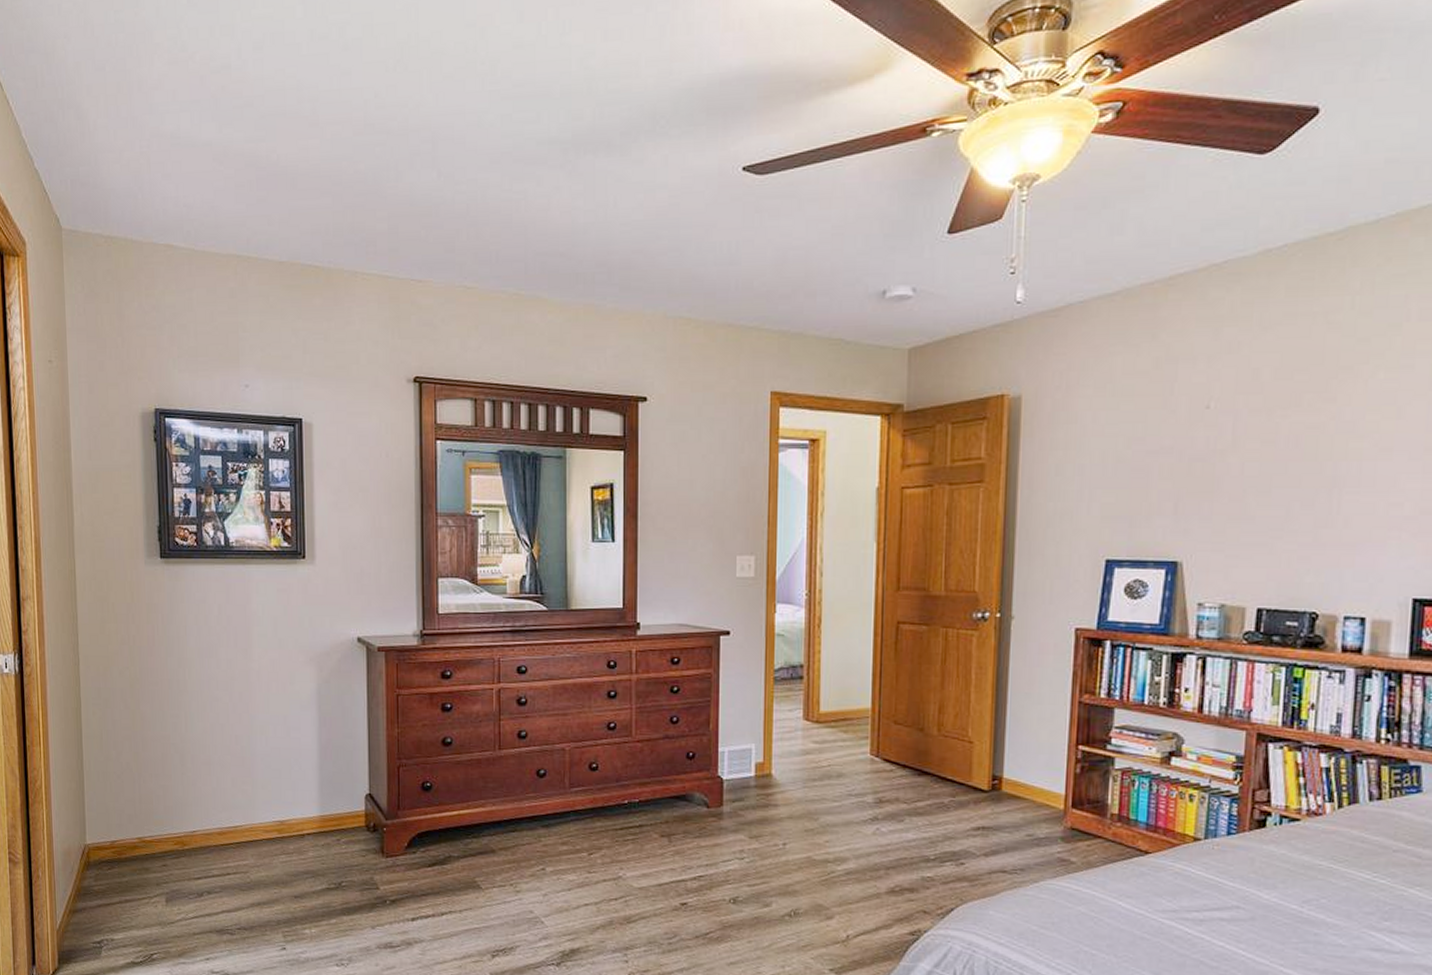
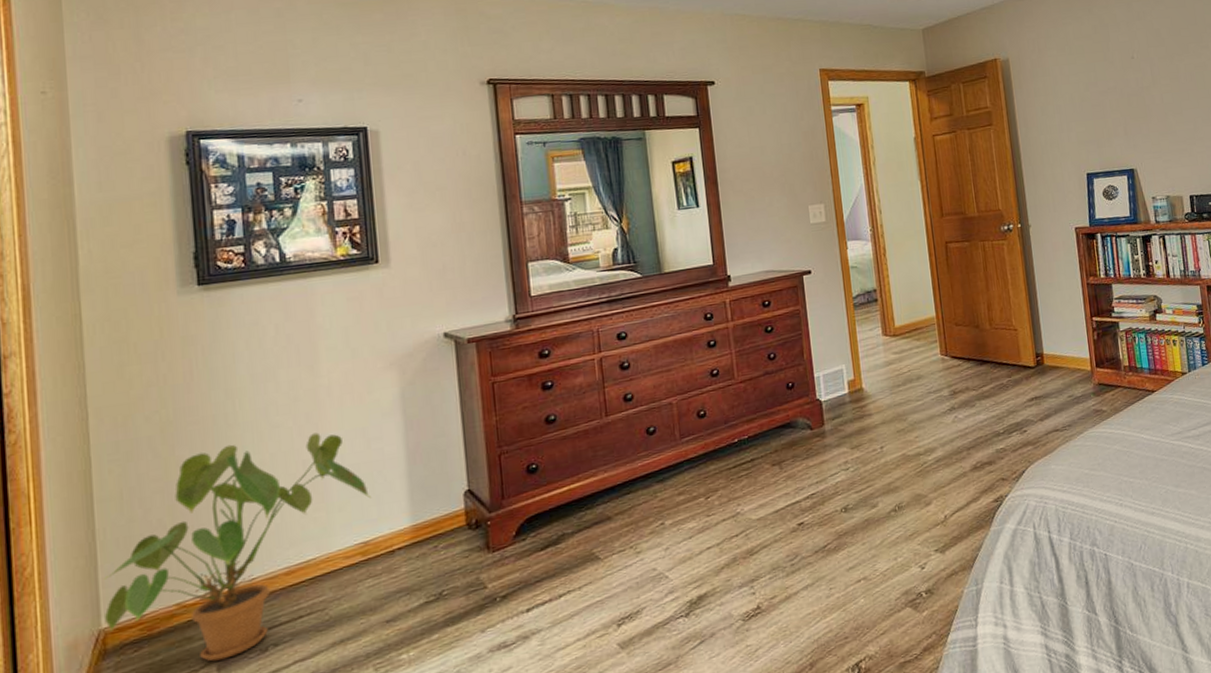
house plant: none [88,708,288,894] -> present [104,432,371,662]

